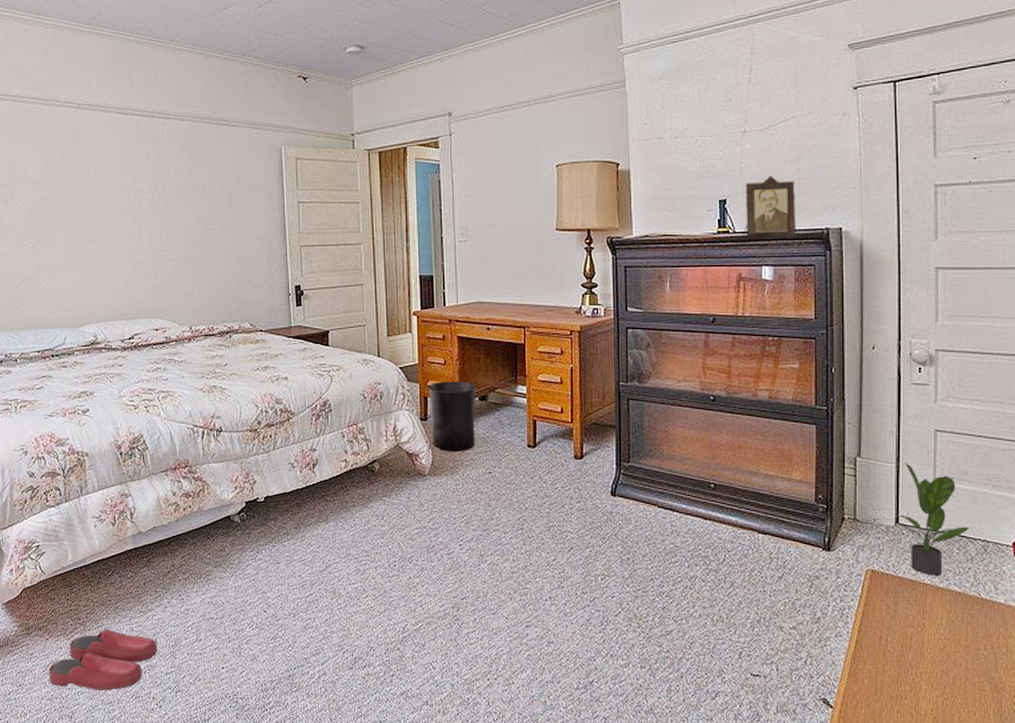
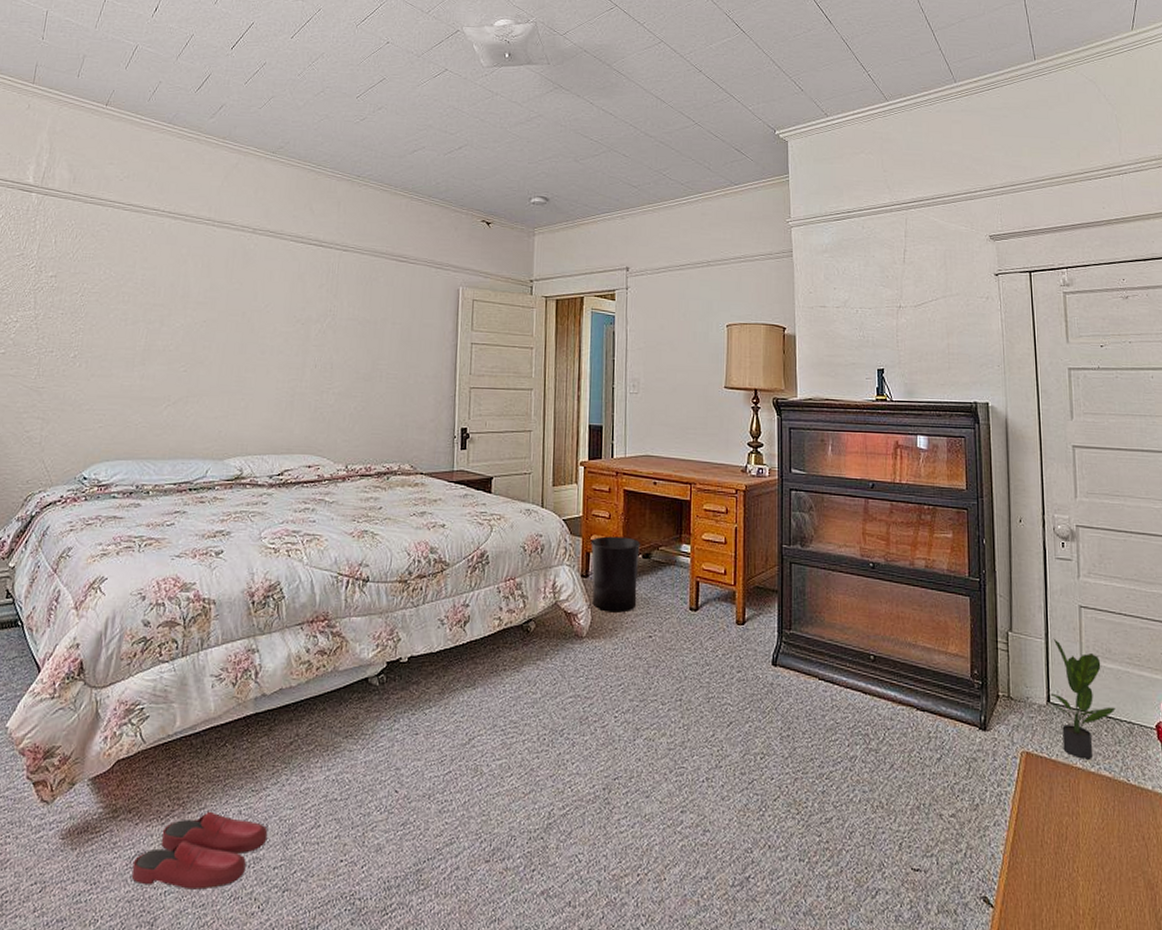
photo frame: present [742,175,797,240] -> none [899,349,948,410]

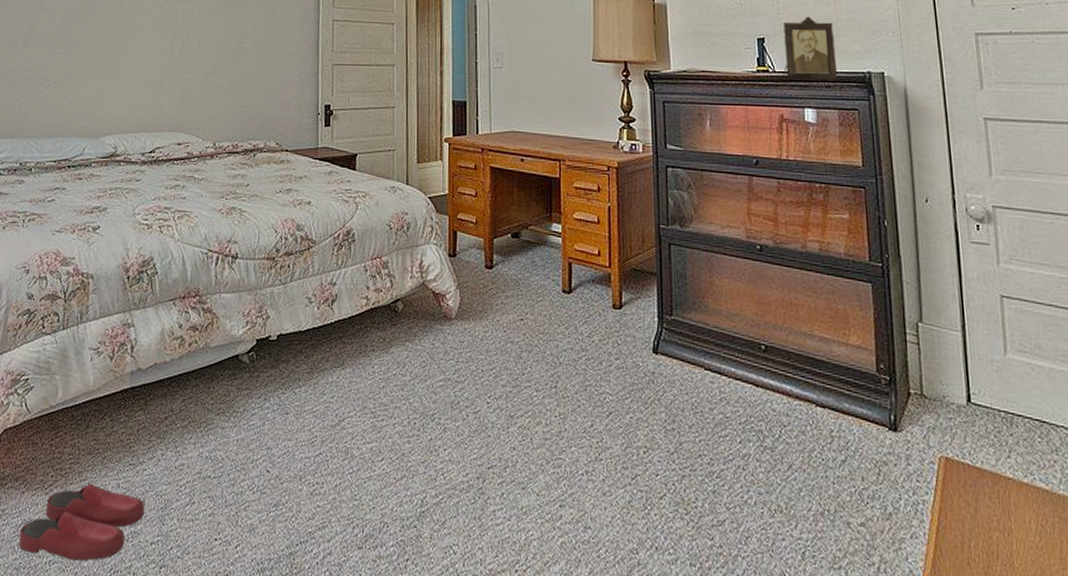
waste bin: present [590,536,641,613] -> none [457,214,510,294]
photo frame: none [899,349,948,410] -> present [782,16,838,81]
potted plant: present [1050,638,1116,759] -> none [970,331,1050,469]

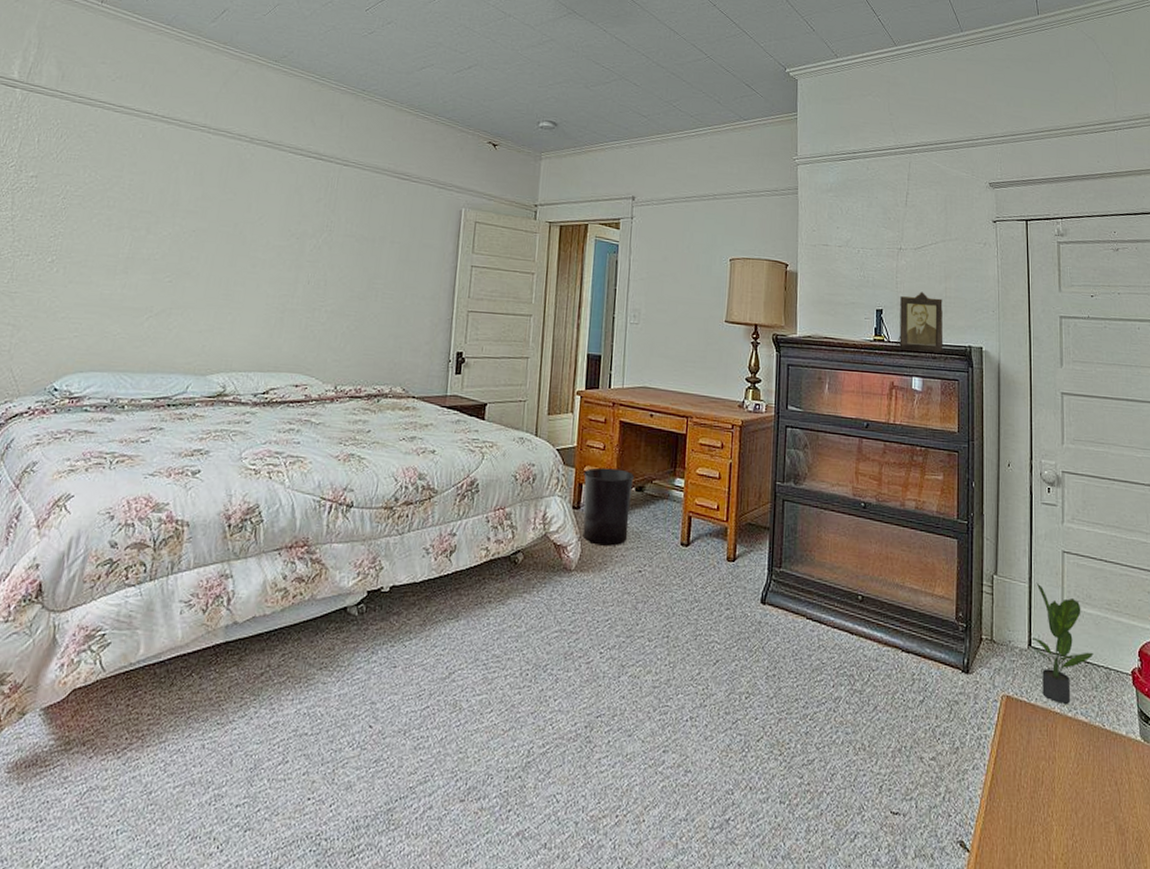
slippers: present [18,483,145,561] -> none [81,744,232,828]
waste bin: none [457,214,510,294] -> present [583,467,635,546]
potted plant: none [970,331,1050,469] -> present [1031,582,1094,704]

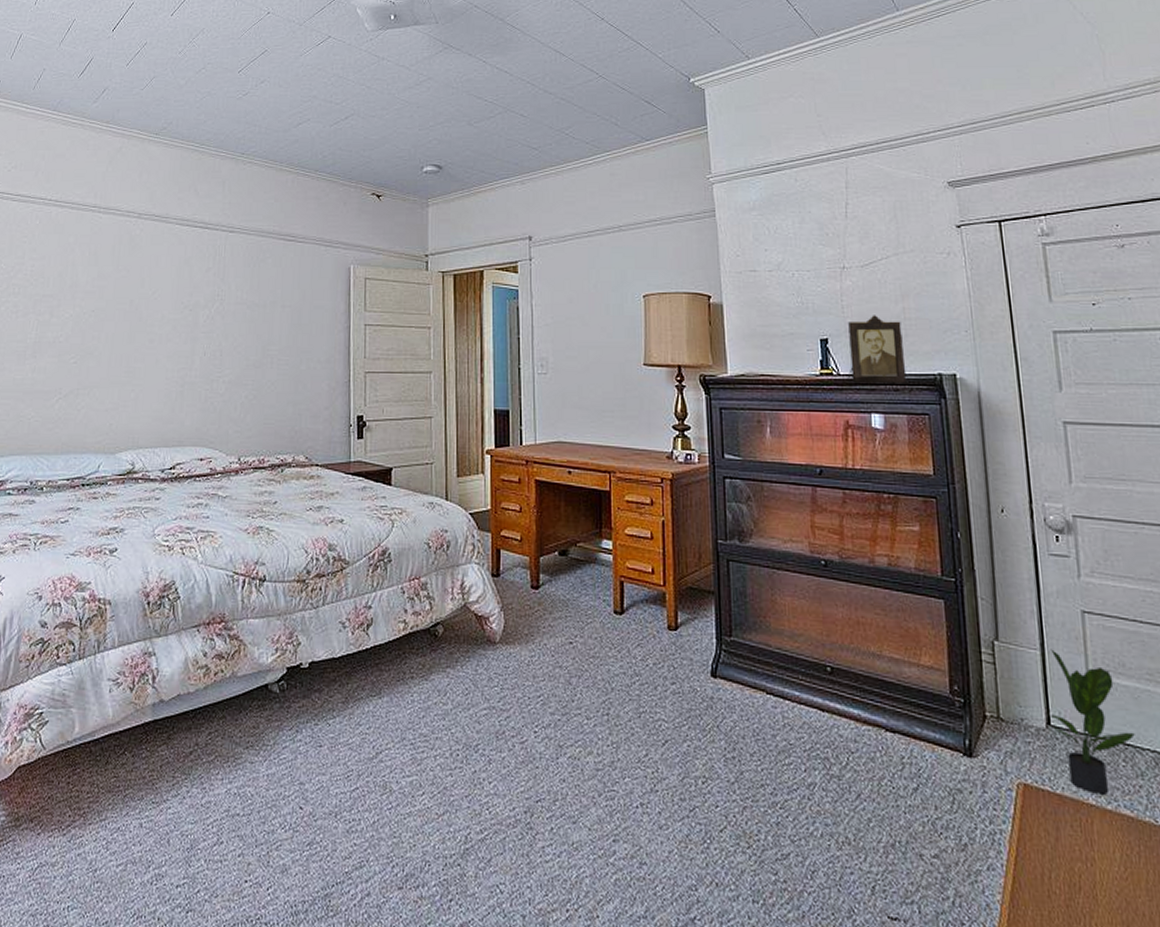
waste bin: present [583,467,635,546] -> none [500,531,557,616]

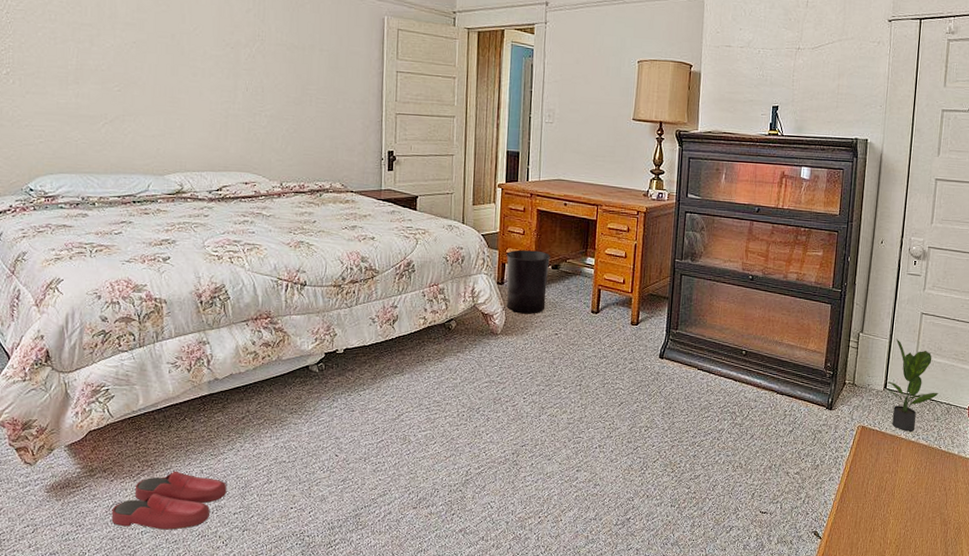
slippers: none [34,823,170,906] -> present [111,471,227,530]
waste bin: none [500,531,557,616] -> present [506,249,551,314]
photo frame: present [847,315,907,384] -> none [788,89,835,145]

